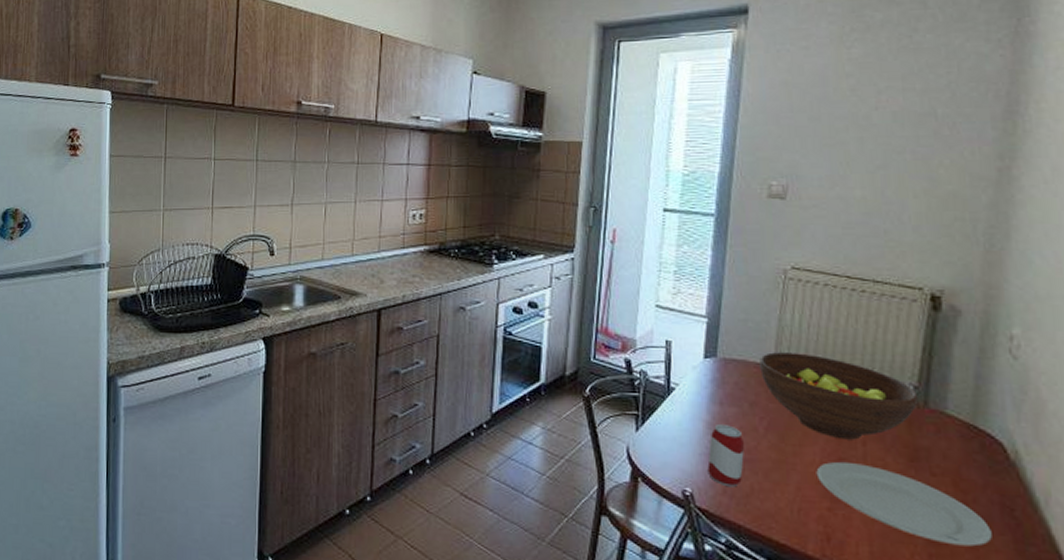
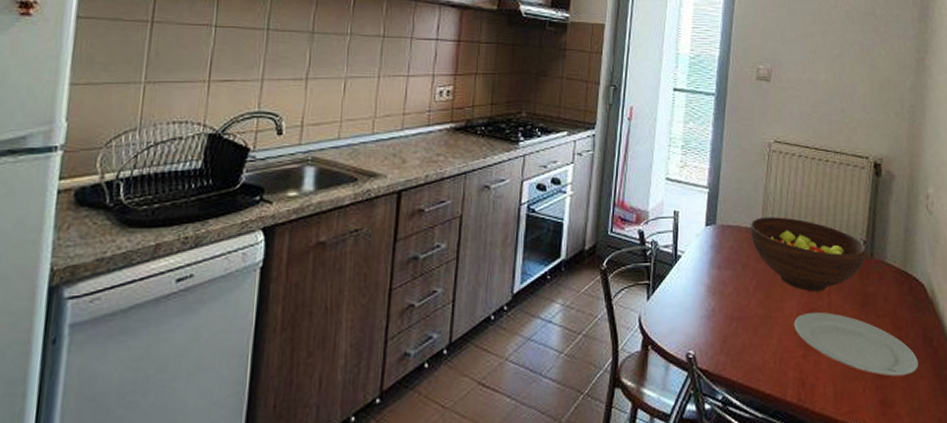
beverage can: present [707,423,744,488] -> none [708,286,738,346]

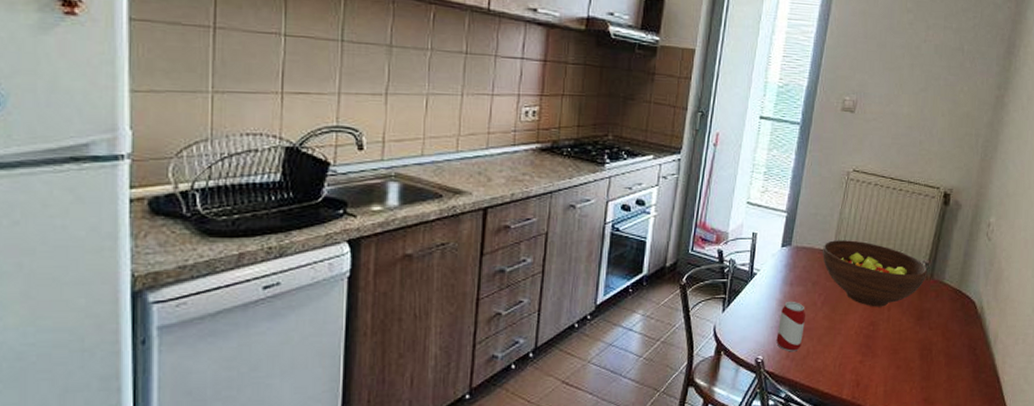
beverage can: none [708,286,738,346] -> present [776,301,805,352]
plate: present [793,312,918,376] -> none [854,324,961,379]

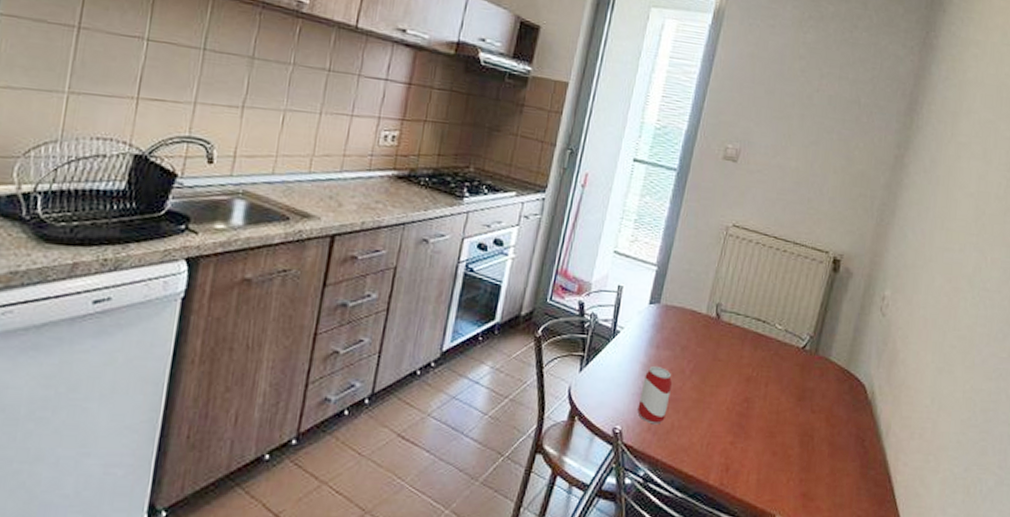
fruit bowl: present [823,240,928,307] -> none [694,301,812,382]

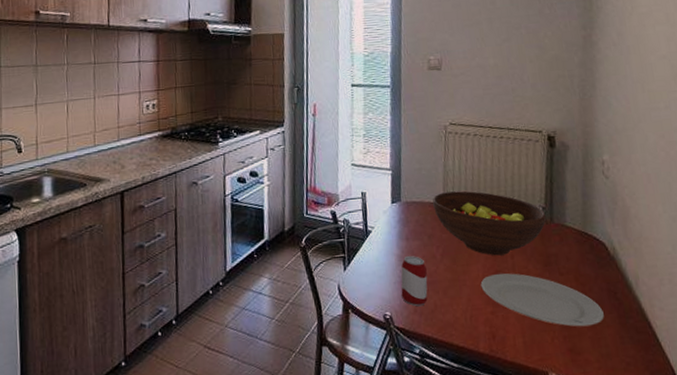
fruit bowl: none [694,301,812,382] -> present [433,191,546,256]
plate: none [726,400,847,472] -> present [480,273,604,327]

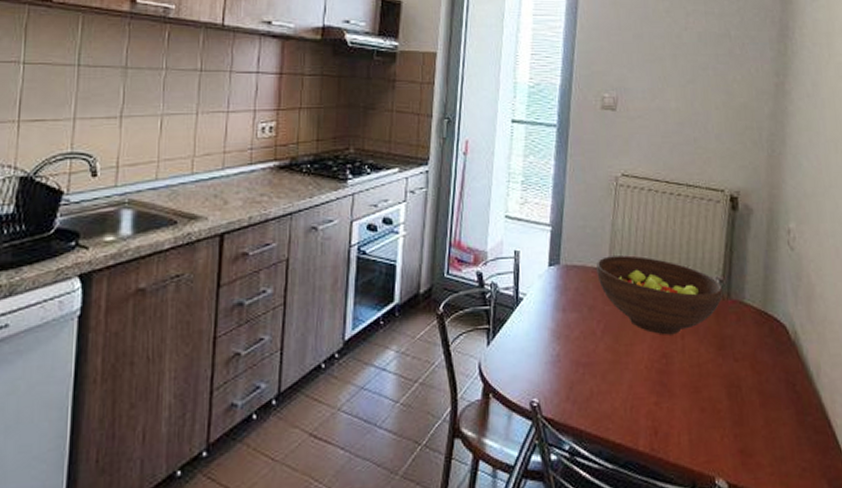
beverage can: present [401,255,428,307] -> none [552,330,585,393]
plate: present [480,273,604,327] -> none [644,356,781,424]

